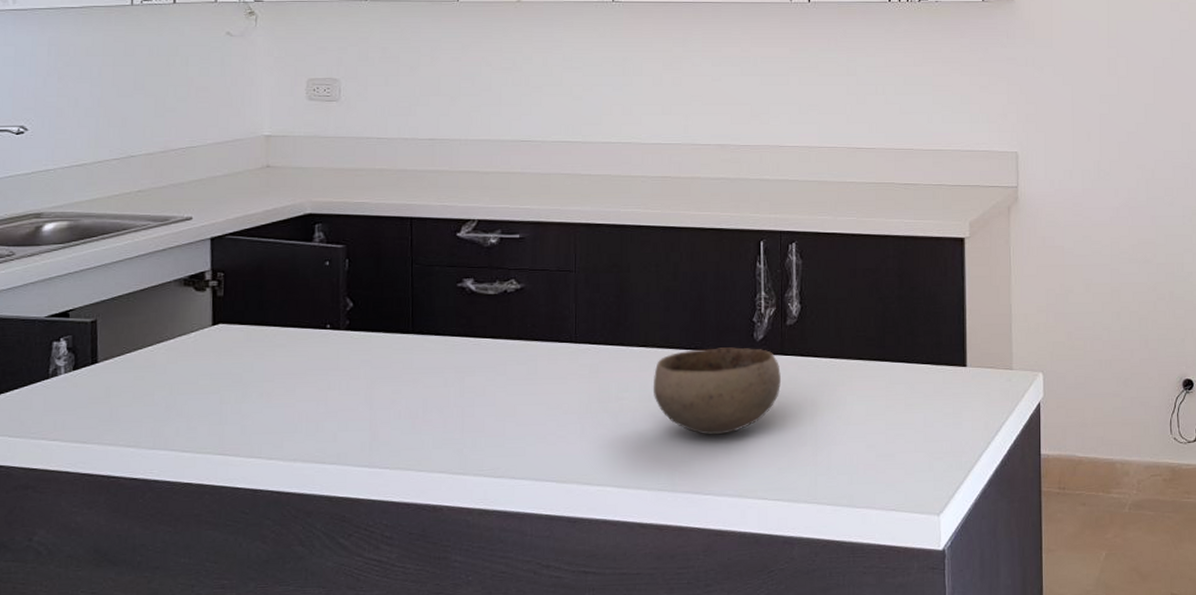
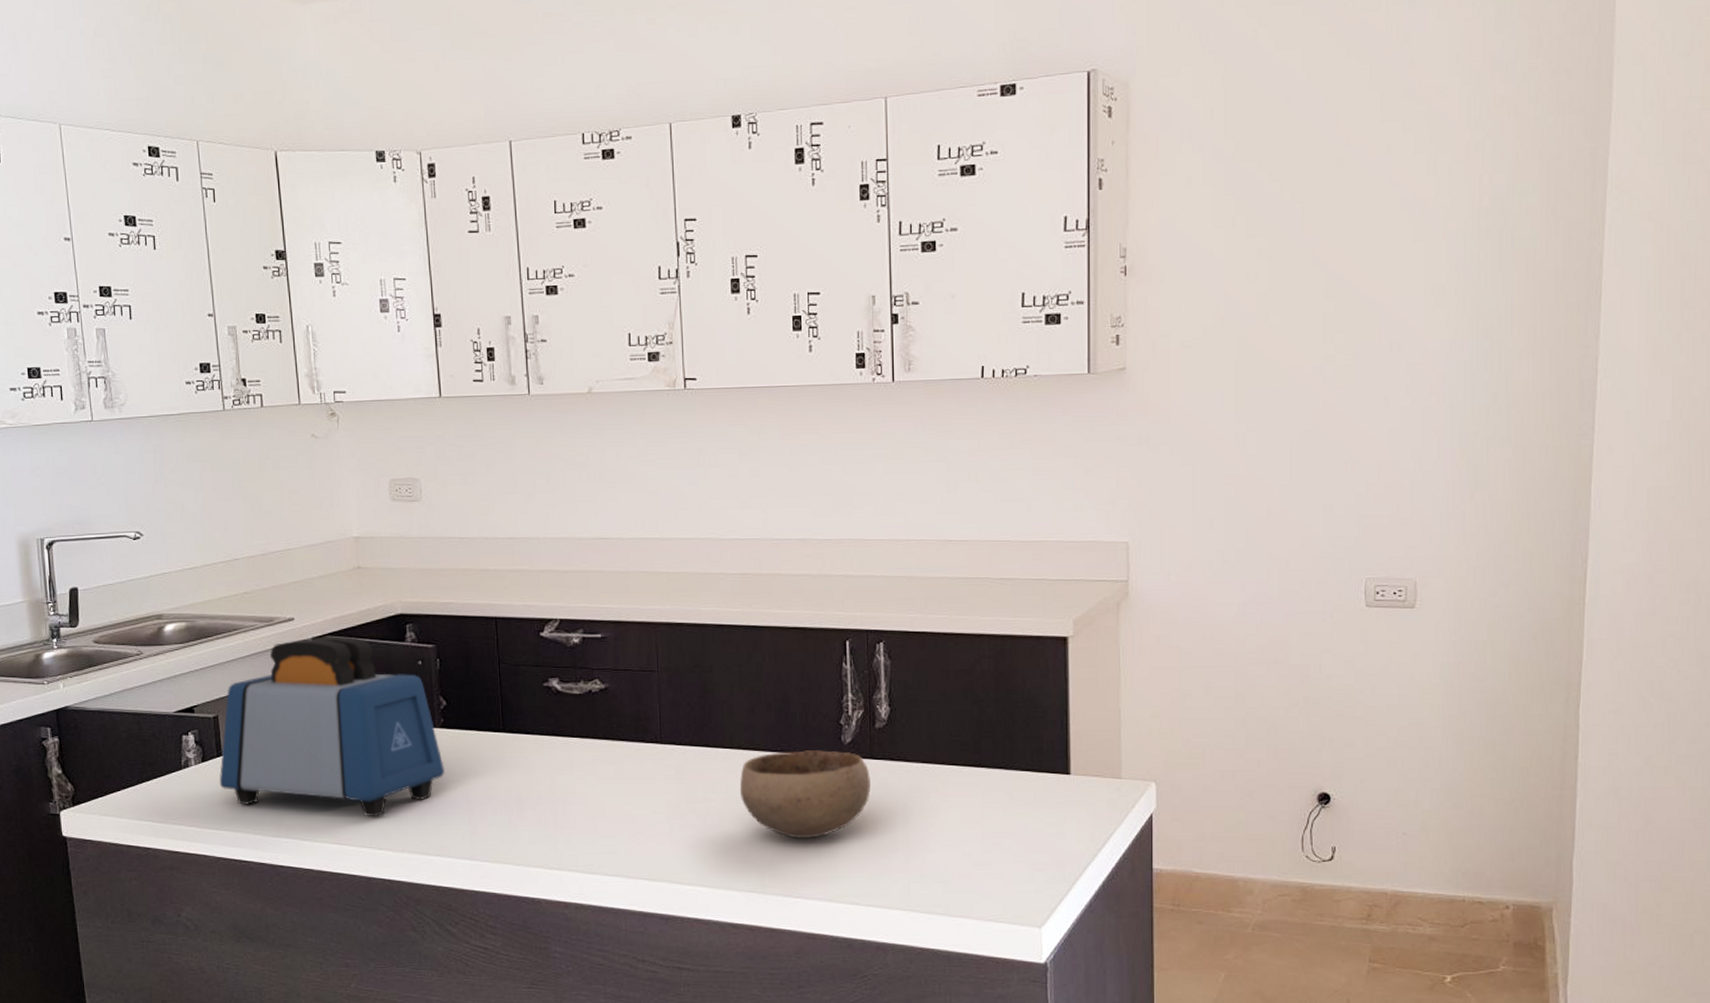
toaster: none [91,235,347,425] -> present [219,635,445,817]

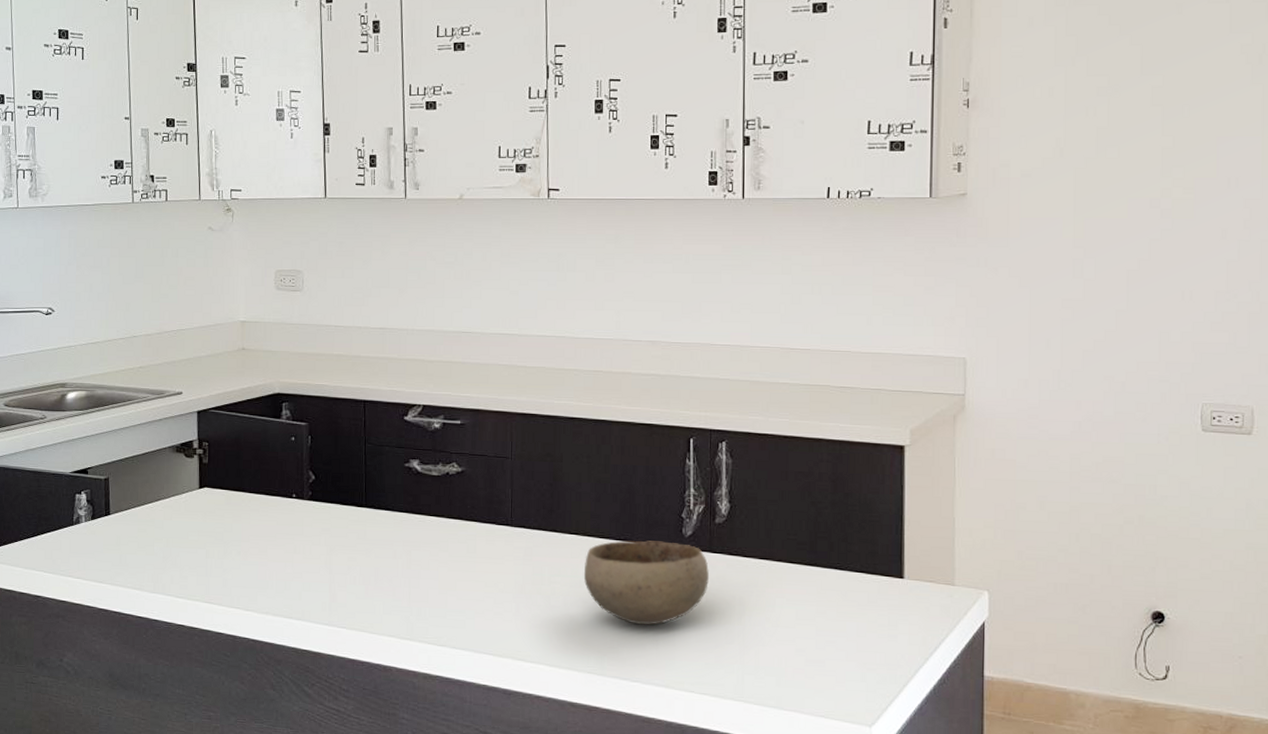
toaster: present [219,635,445,817] -> none [105,409,310,580]

